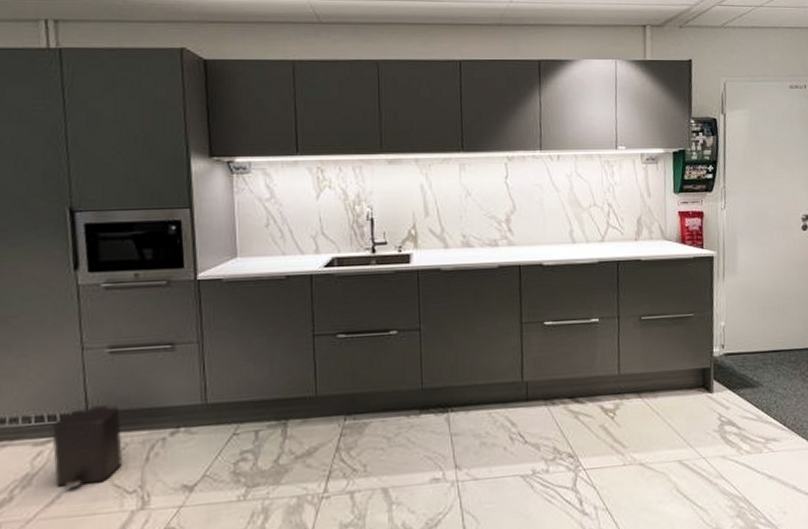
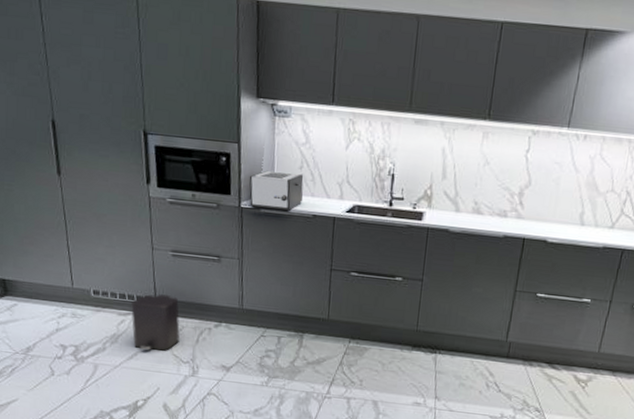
toaster: none [205,232,273,279] -> present [249,170,304,212]

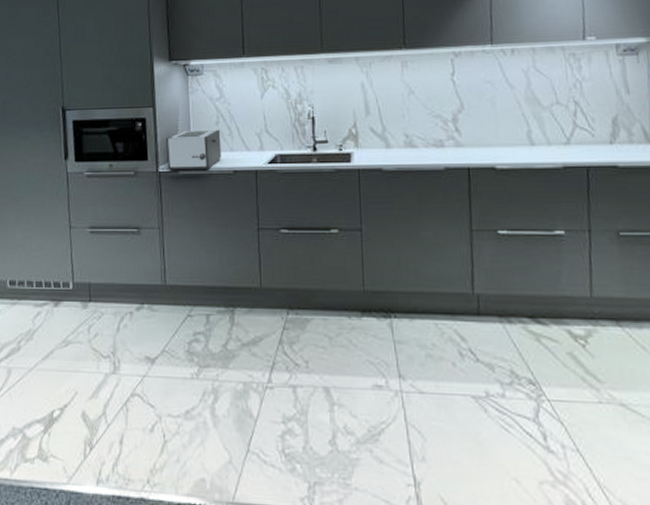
pedal bin: present [131,293,180,351] -> none [48,276,99,346]

